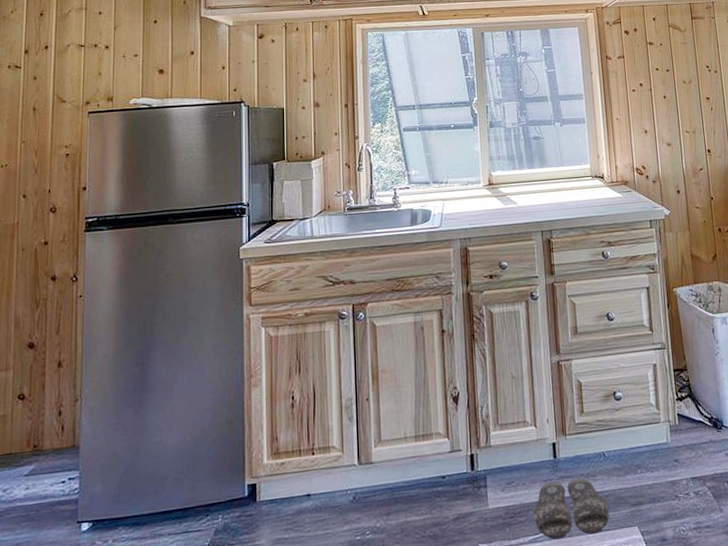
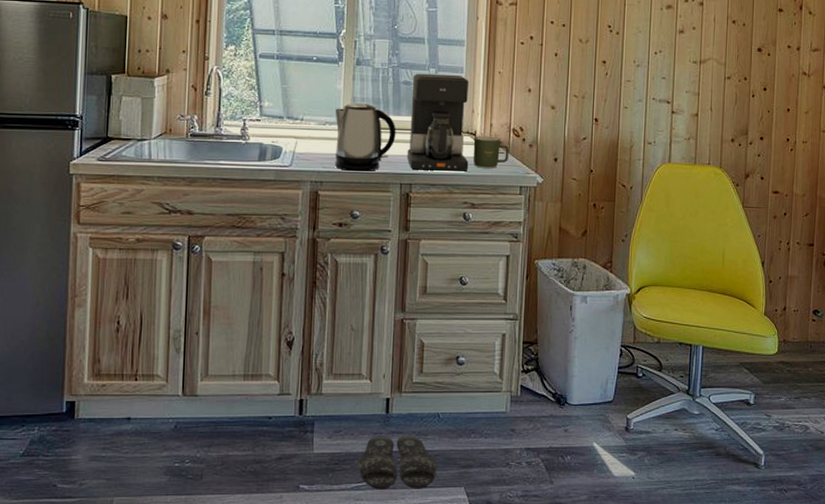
kettle: none [475,160,533,226] -> present [335,102,396,172]
coffee maker: none [541,125,601,217] -> present [407,73,469,171]
mug: none [602,177,636,208] -> present [473,135,509,168]

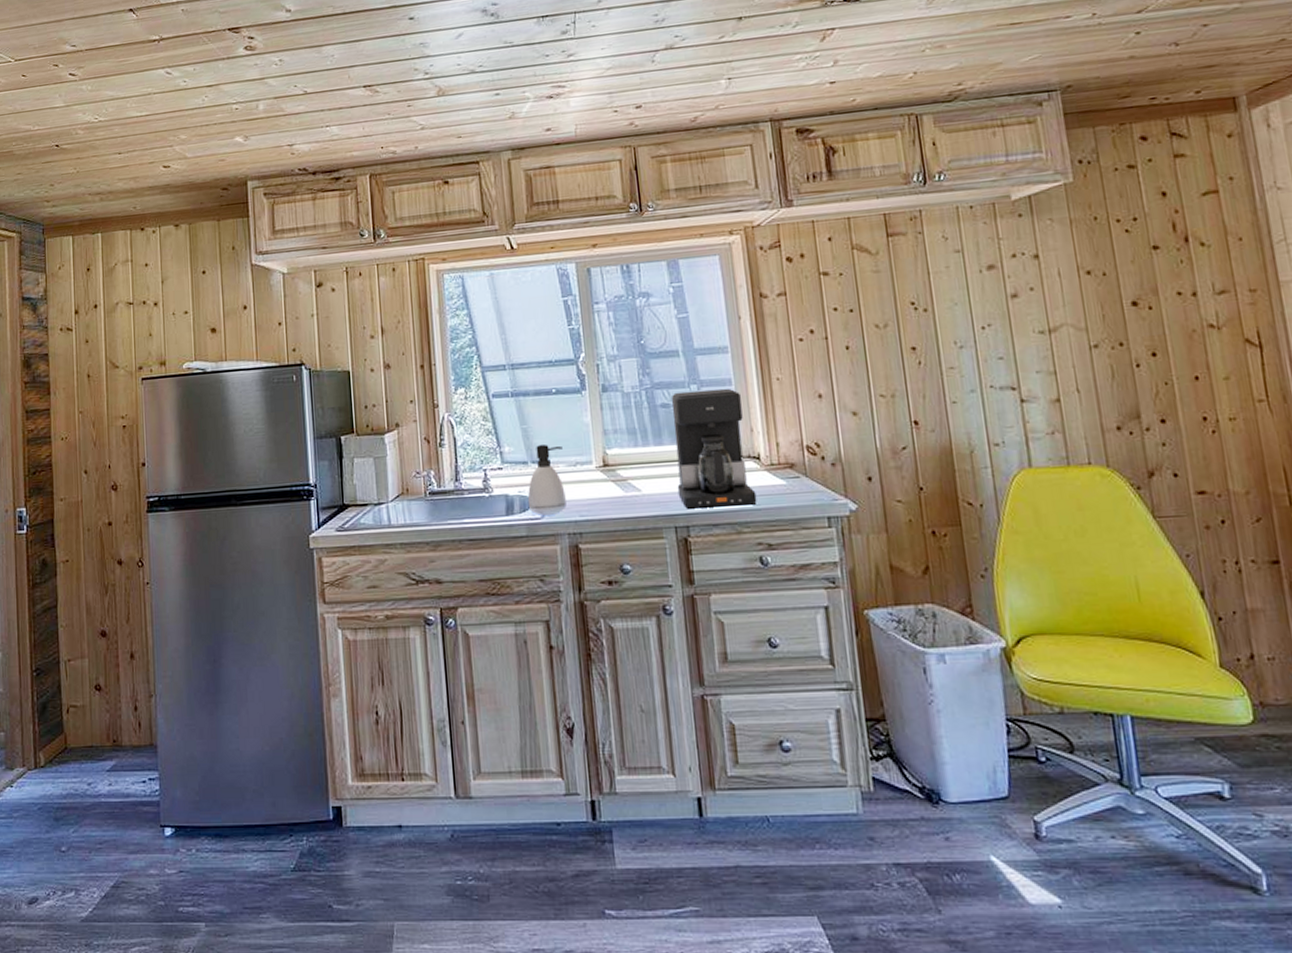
soap dispenser: none [279,103,316,165] -> present [527,444,567,517]
kettle: present [335,102,396,172] -> none [585,435,662,518]
slippers: present [357,435,437,490] -> none [672,846,777,918]
mug: present [473,135,509,168] -> none [757,457,807,499]

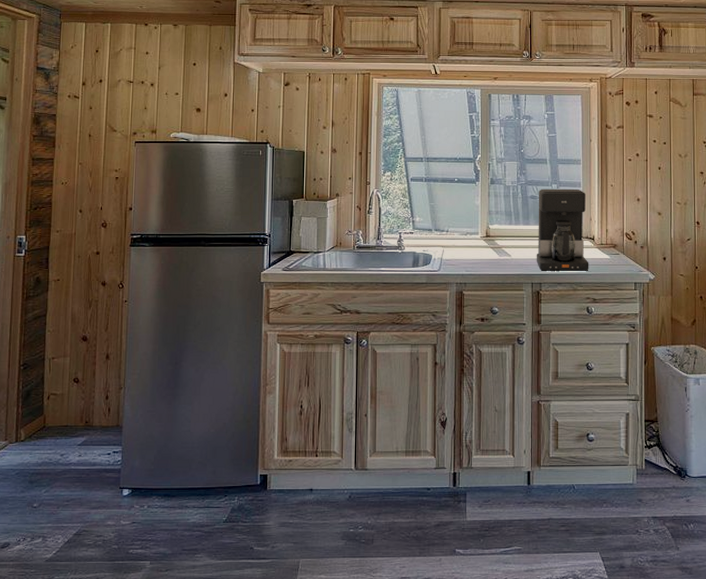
soap dispenser: present [527,444,567,517] -> none [429,217,458,270]

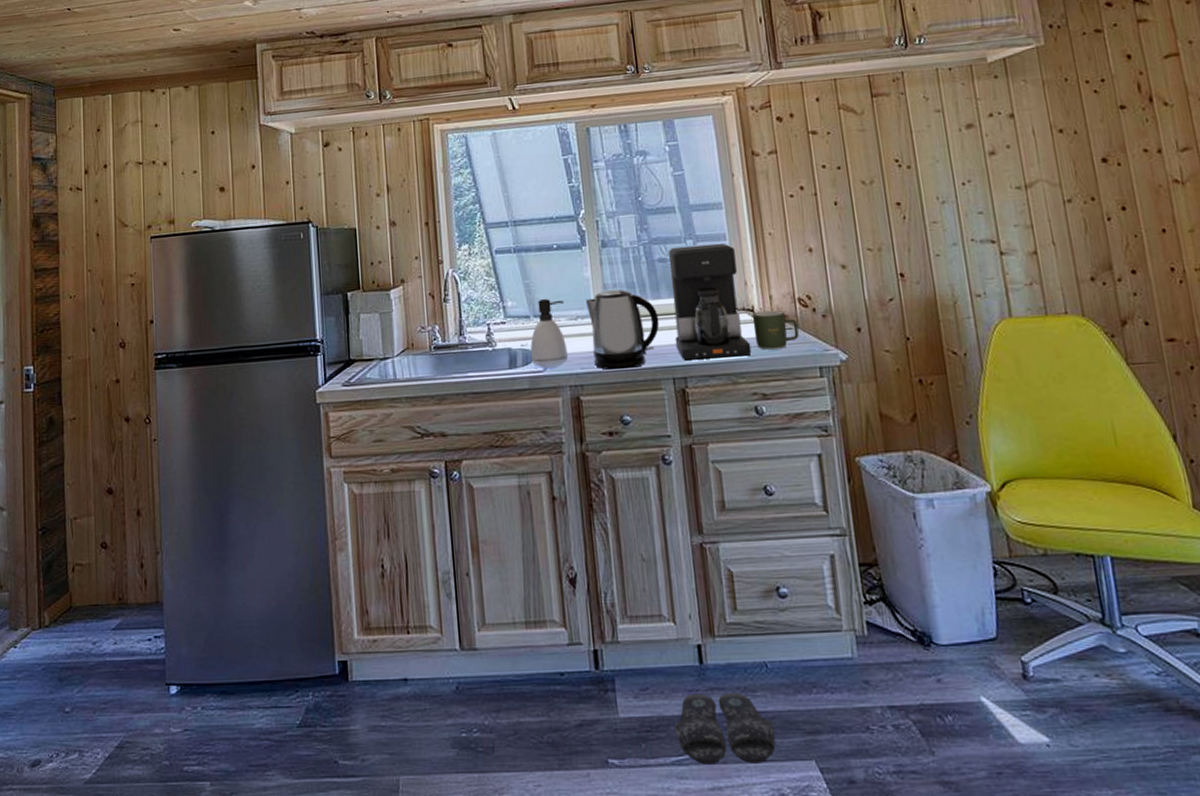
soap dispenser: none [429,217,458,270] -> present [530,298,568,370]
kettle: none [474,215,526,274] -> present [585,289,660,370]
slippers: none [505,505,574,554] -> present [673,692,776,765]
mug: none [592,240,623,268] -> present [752,310,799,350]

